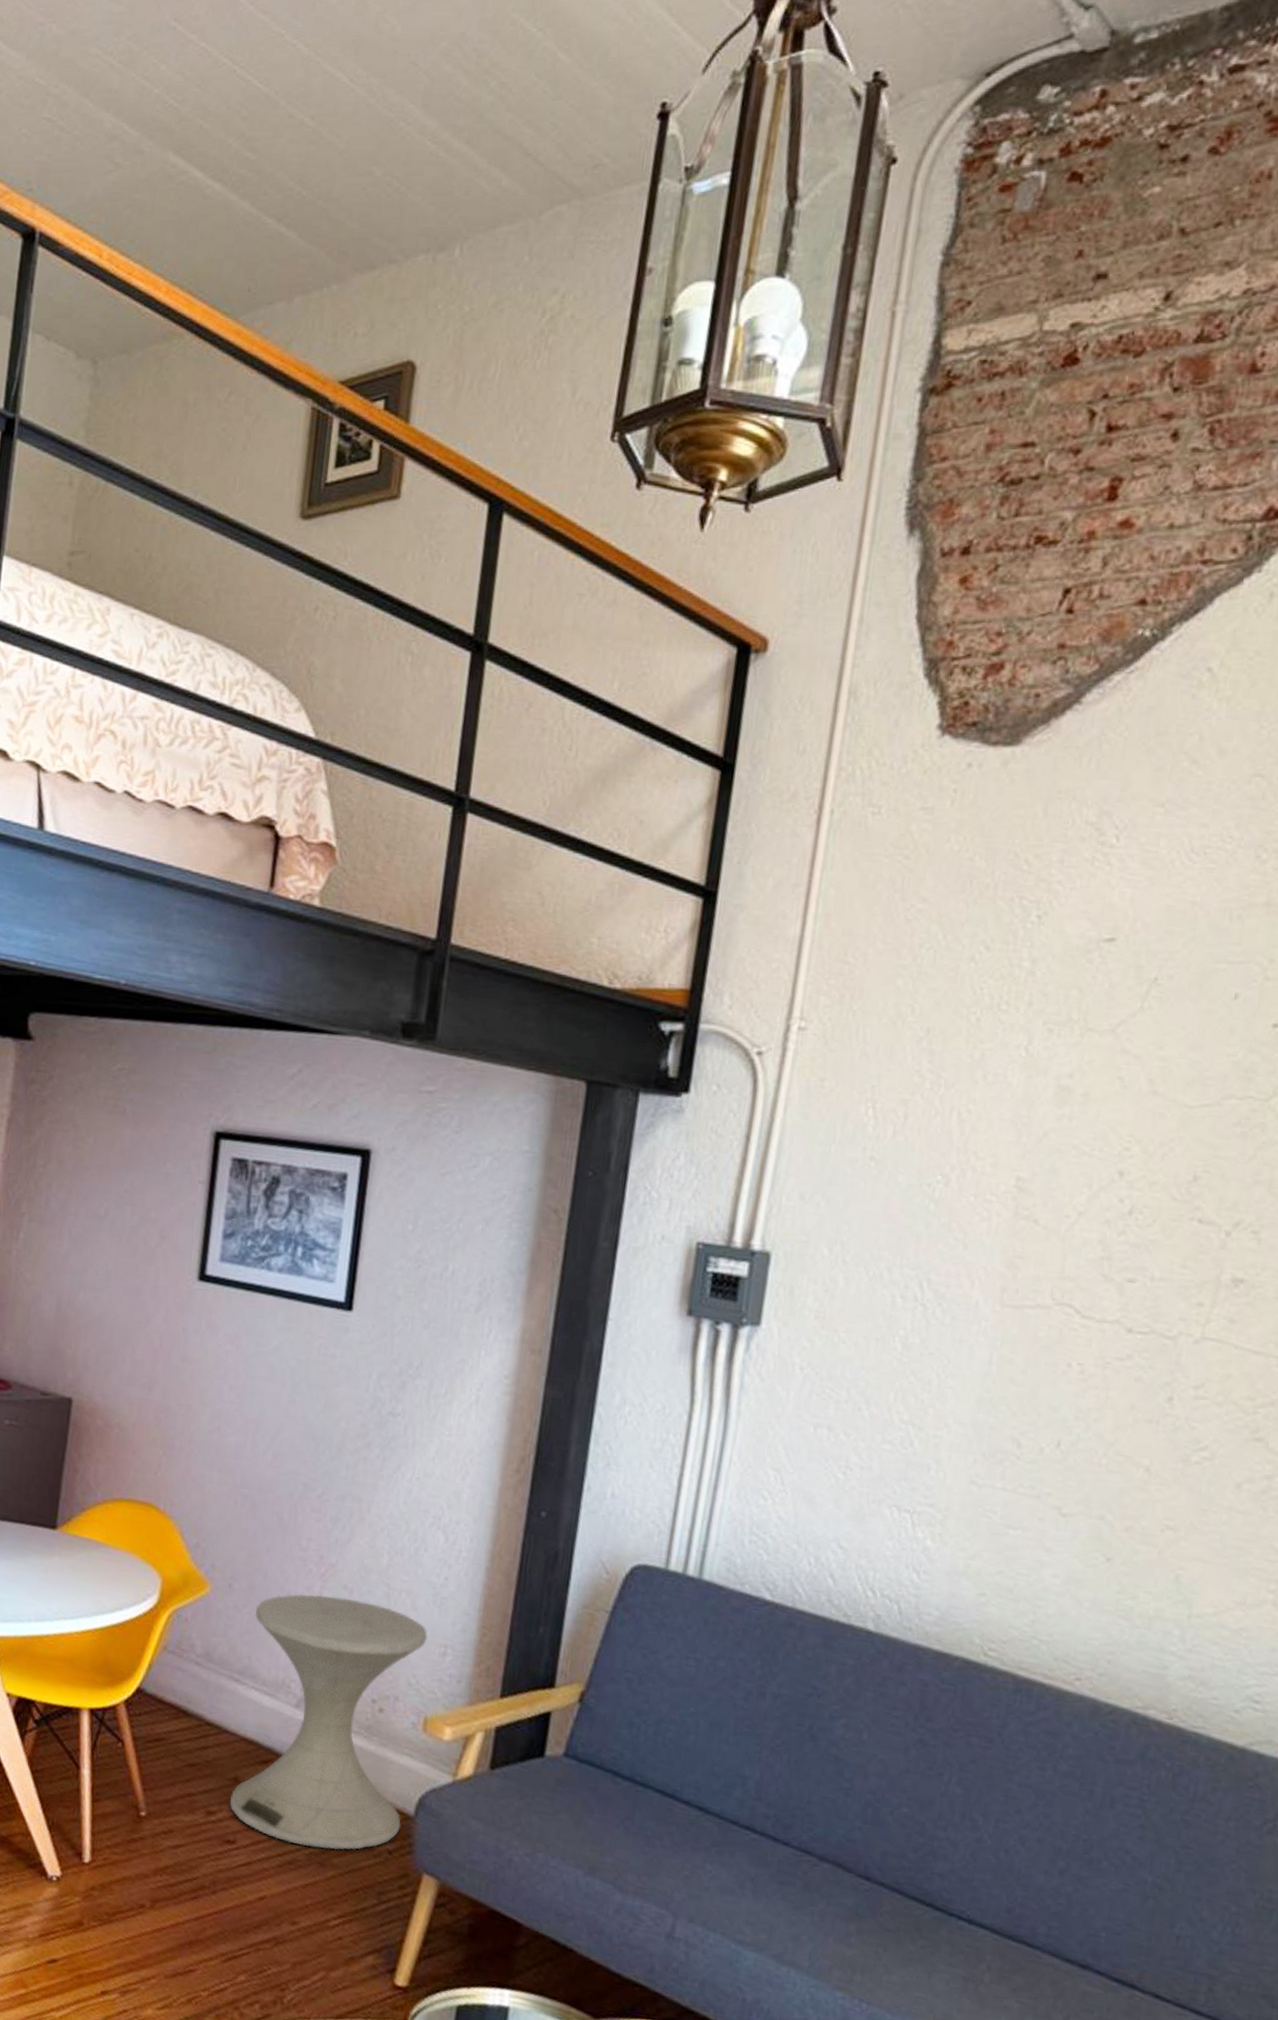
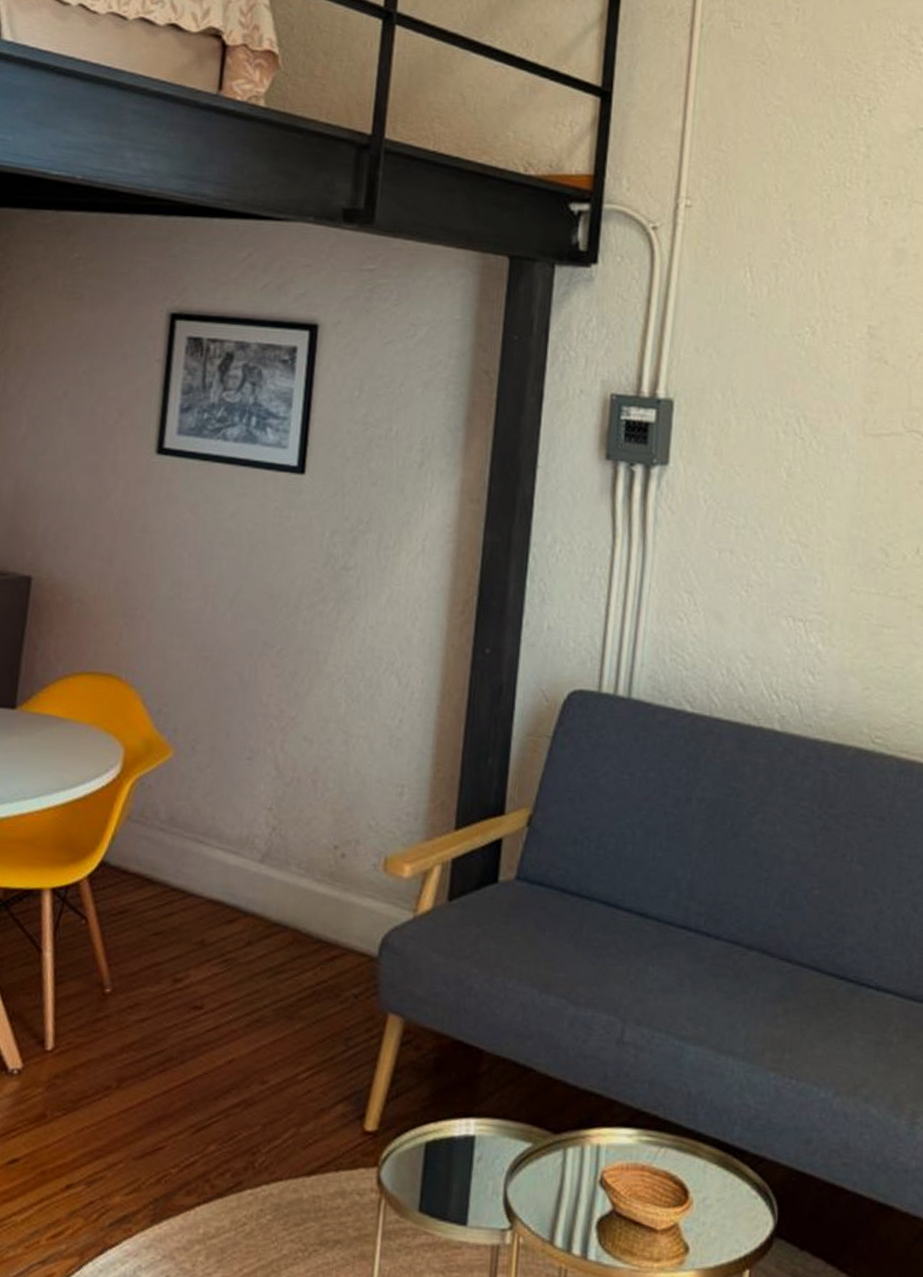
side table: present [230,1594,428,1850] -> none [196,748,385,1002]

